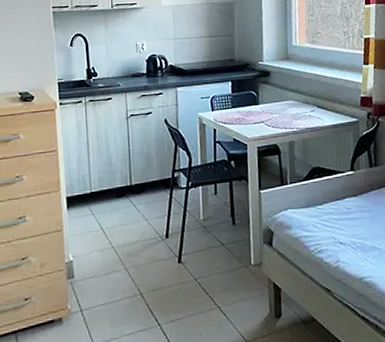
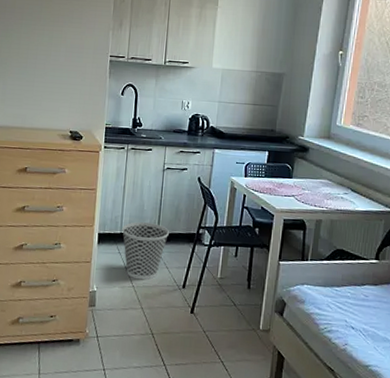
wastebasket: none [92,175,143,239] -> present [122,222,169,280]

